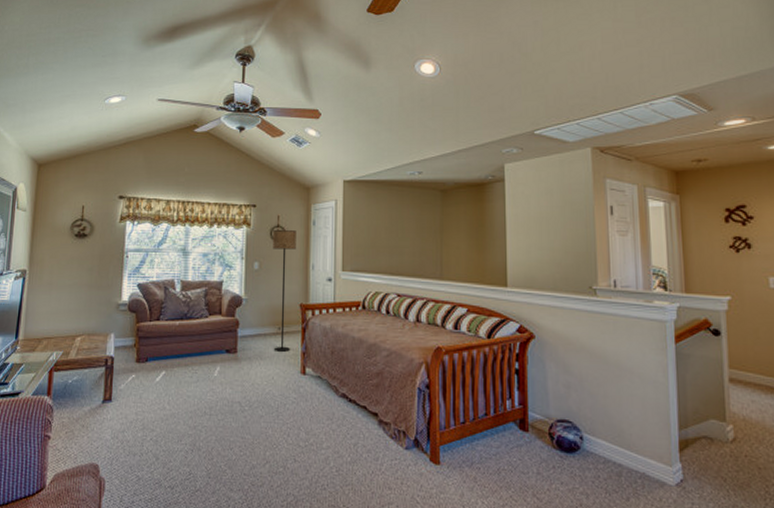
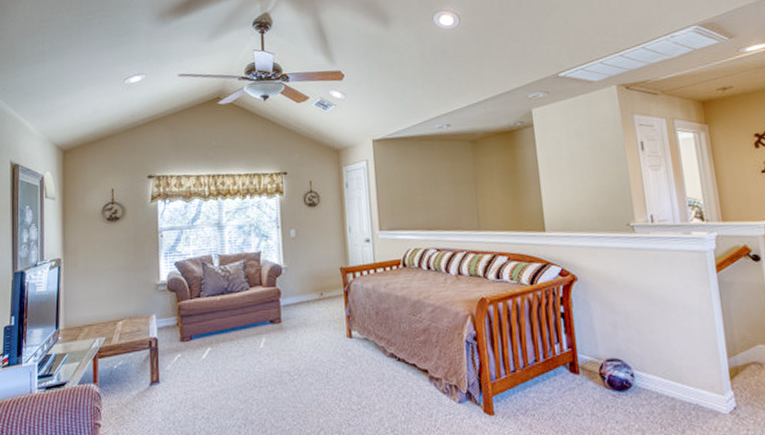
floor lamp: present [273,230,296,352] -> none [307,194,334,317]

